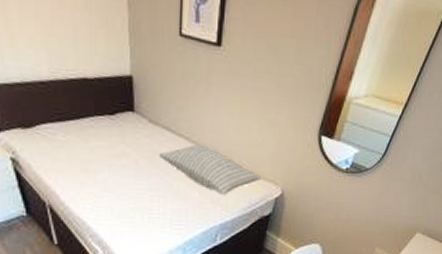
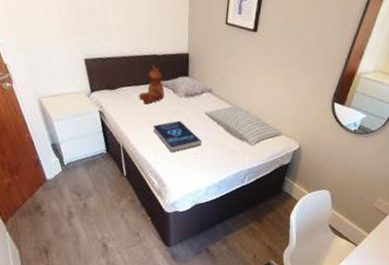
teddy bear: none [67,92,103,147] -> present [139,65,165,105]
book: none [90,166,157,210] -> present [153,120,202,153]
decorative pillow: none [96,106,170,136] -> present [160,76,215,98]

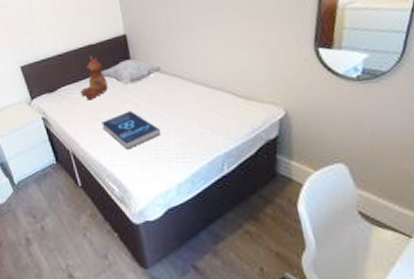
pillow: present [204,106,283,146] -> none [156,80,260,124]

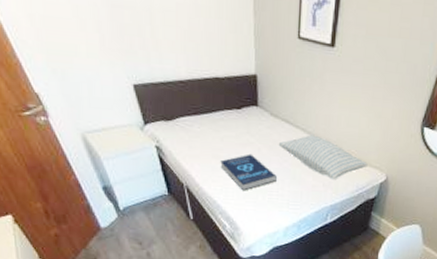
teddy bear: present [81,56,108,101] -> none [202,90,231,137]
decorative pillow: present [101,59,163,85] -> none [225,101,289,128]
pillow: none [156,80,260,124] -> present [278,135,368,179]

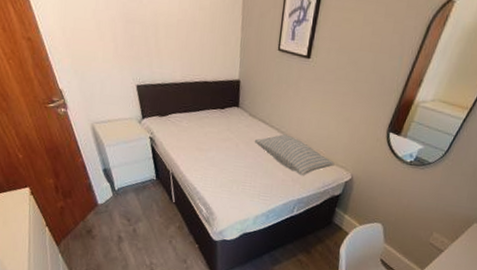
book: present [220,154,277,191] -> none [202,148,251,181]

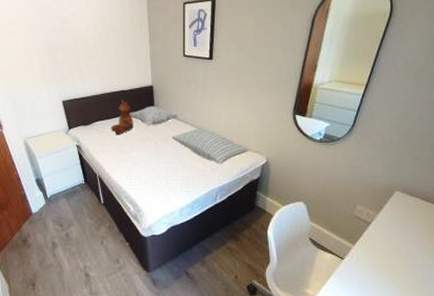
teddy bear: none [189,92,215,132] -> present [111,99,134,135]
decorative pillow: none [211,103,265,126] -> present [129,106,179,126]

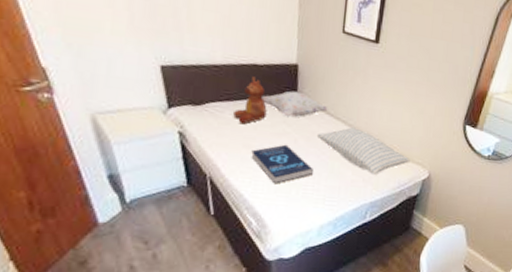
book: none [125,147,171,178] -> present [251,144,313,184]

